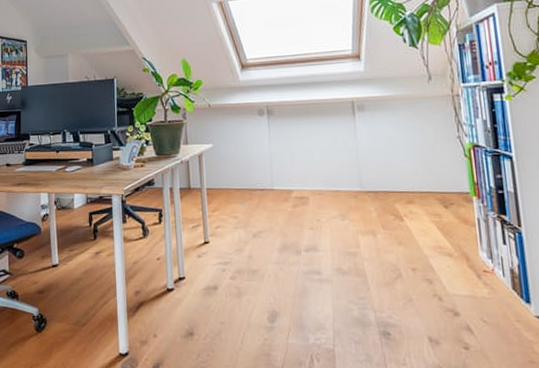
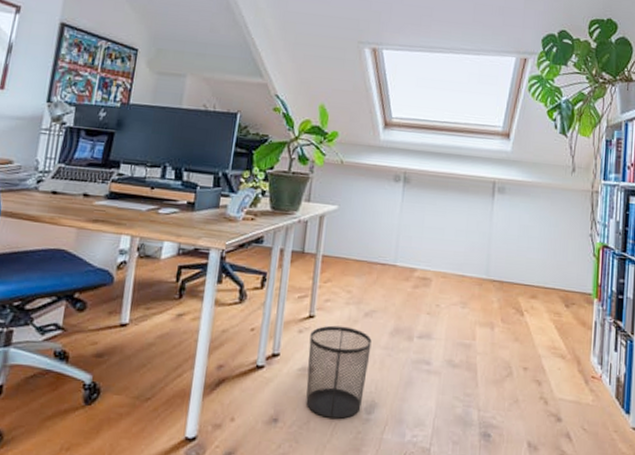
waste bin: none [208,248,265,330] -> present [306,325,372,420]

